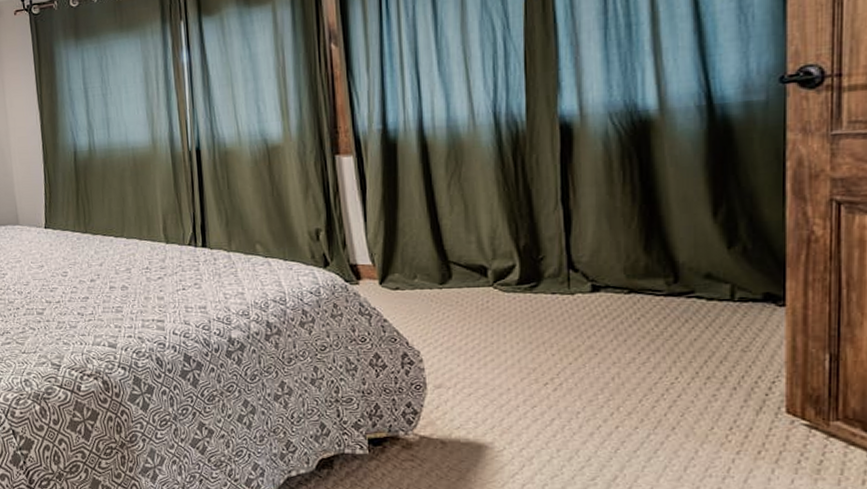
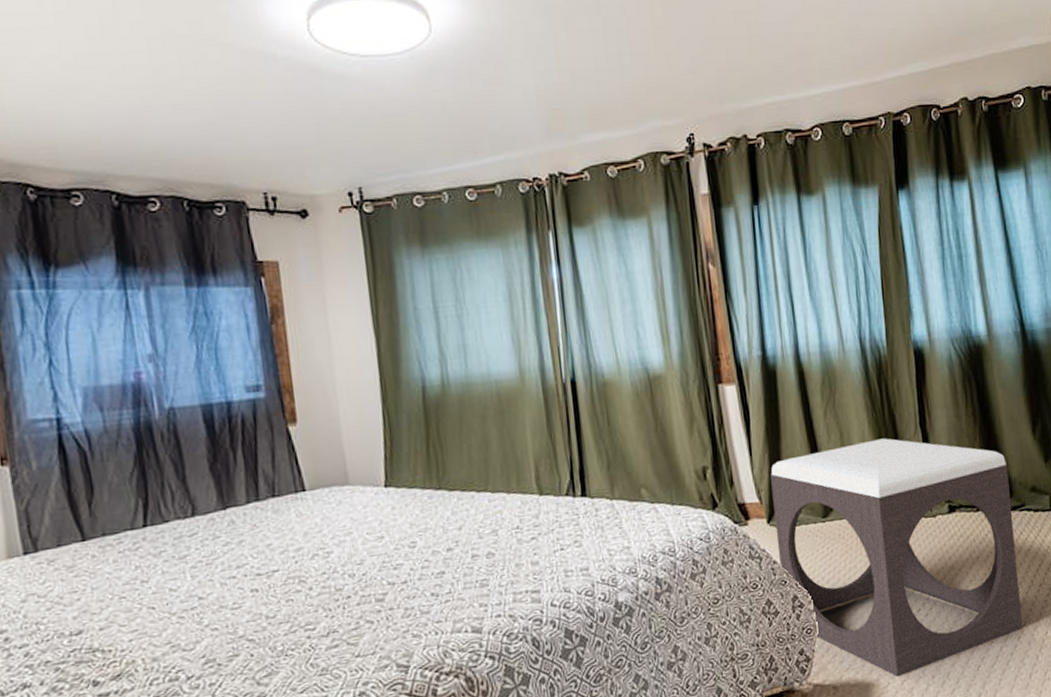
footstool: none [385,212,680,444] -> present [771,438,1023,677]

